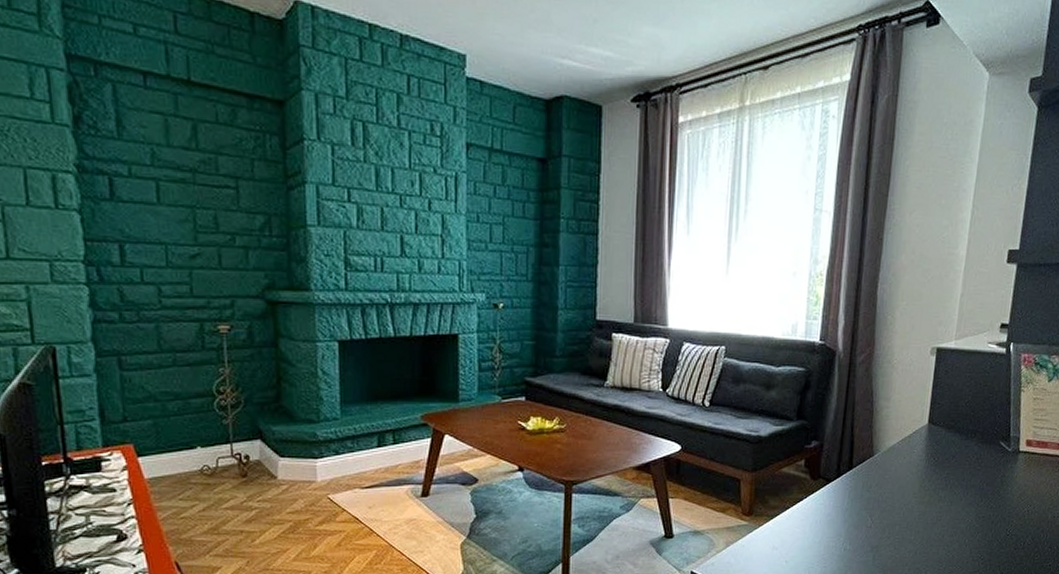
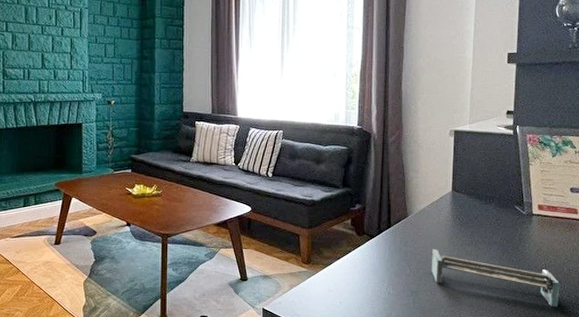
shelf: none [897,494,1042,562] -> present [432,248,559,308]

